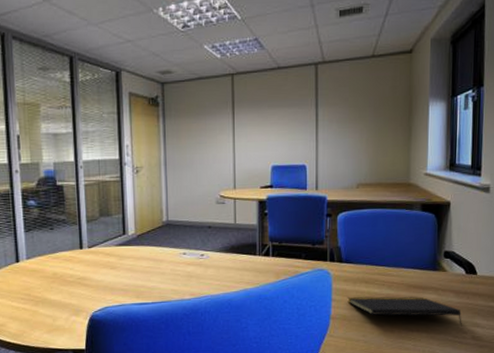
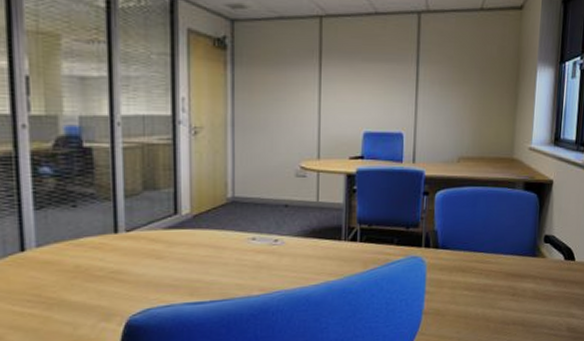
notepad: present [347,296,462,327] -> none [442,286,558,318]

